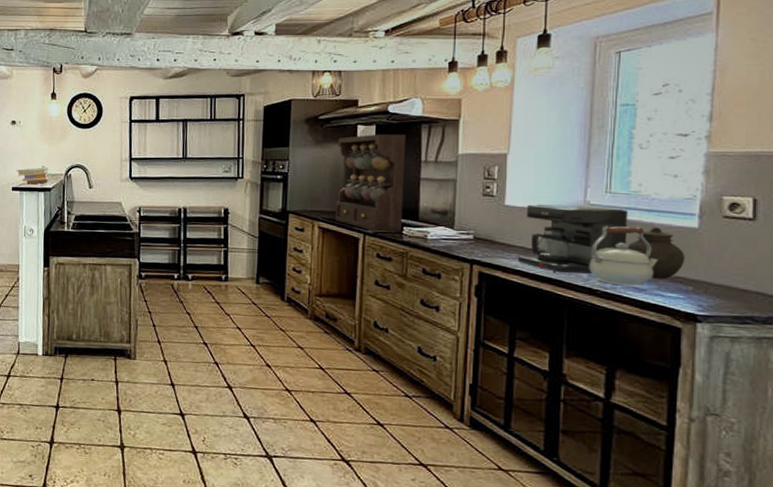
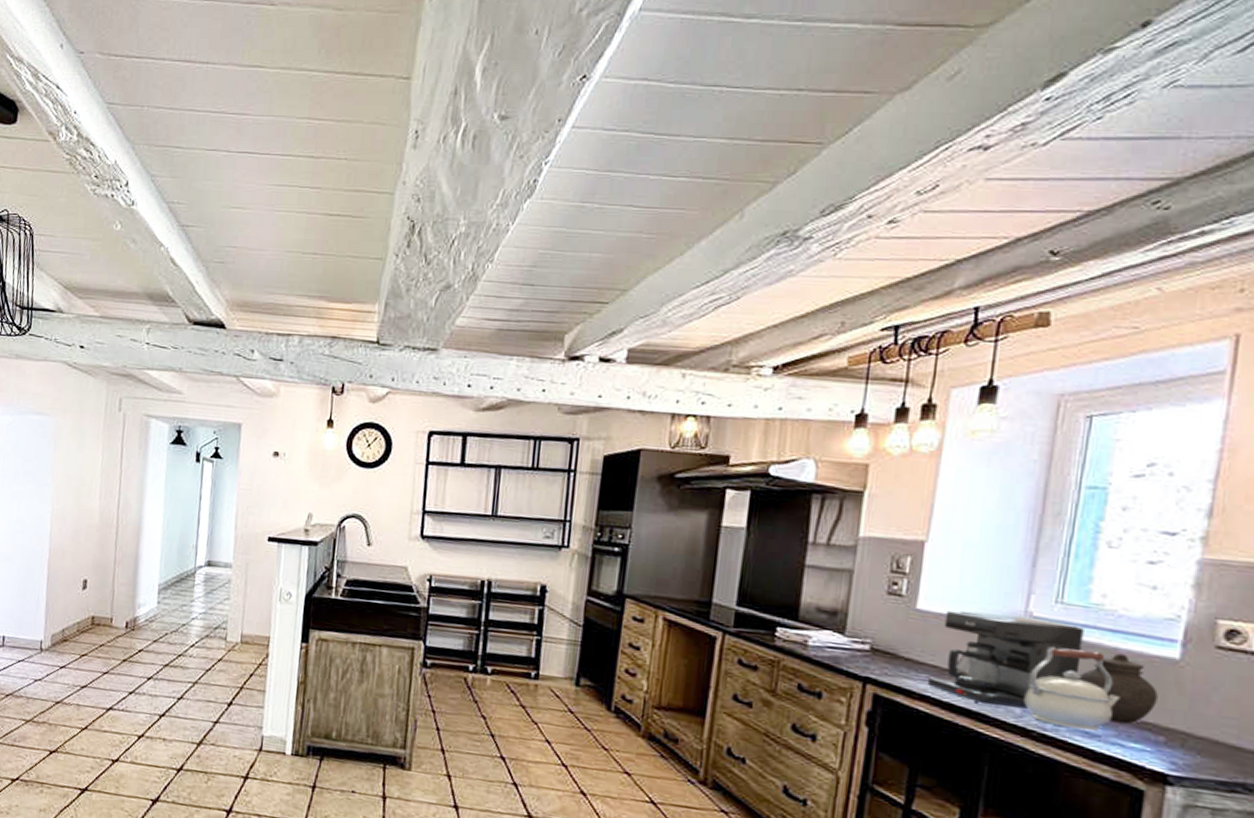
books: present [16,167,49,184] -> none [275,513,317,535]
spice rack: present [335,134,407,232] -> none [686,502,791,633]

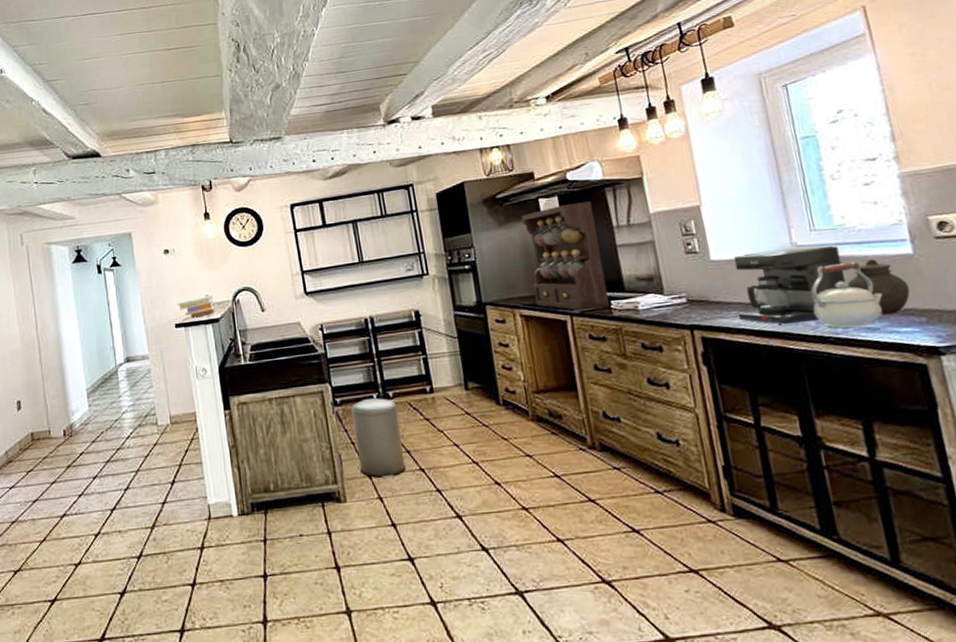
books: none [275,513,317,535] -> present [177,295,215,318]
pedal bin: none [435,668,492,758] -> present [351,398,406,479]
spice rack: none [686,502,791,633] -> present [521,201,610,311]

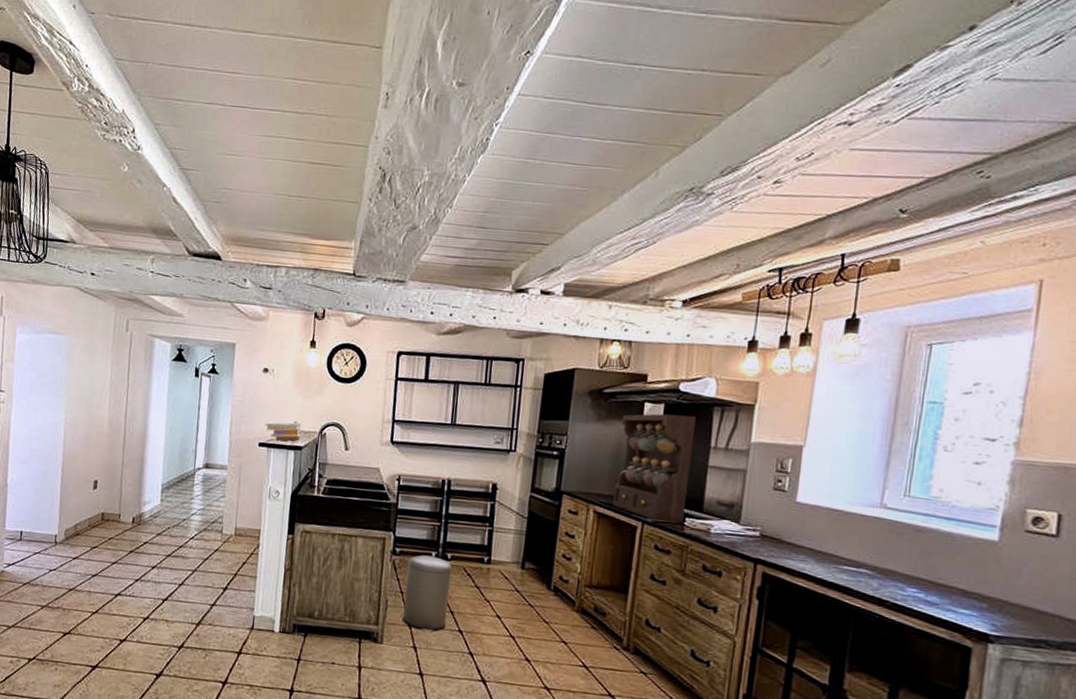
coffee maker: present [733,245,846,325] -> none [804,503,926,583]
kettle: present [811,262,883,329] -> none [879,532,953,601]
jar: present [847,259,910,315] -> none [922,537,982,594]

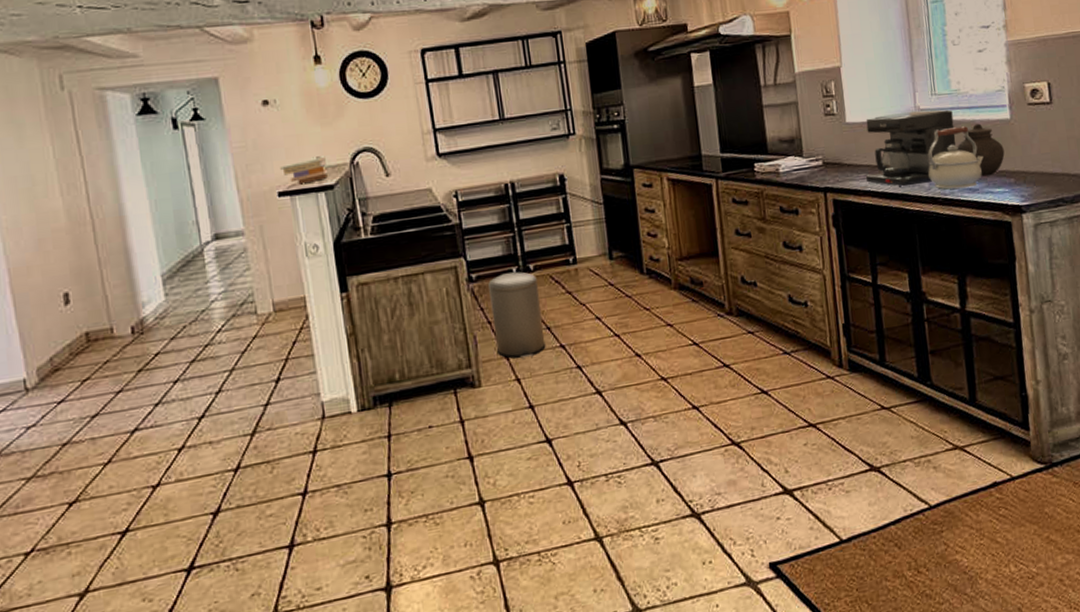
spice rack: present [612,413,697,523] -> none [672,58,754,174]
coffee maker: none [804,503,926,583] -> present [865,109,956,187]
kettle: none [879,532,953,601] -> present [927,126,984,190]
jar: none [922,537,982,594] -> present [957,123,1005,177]

